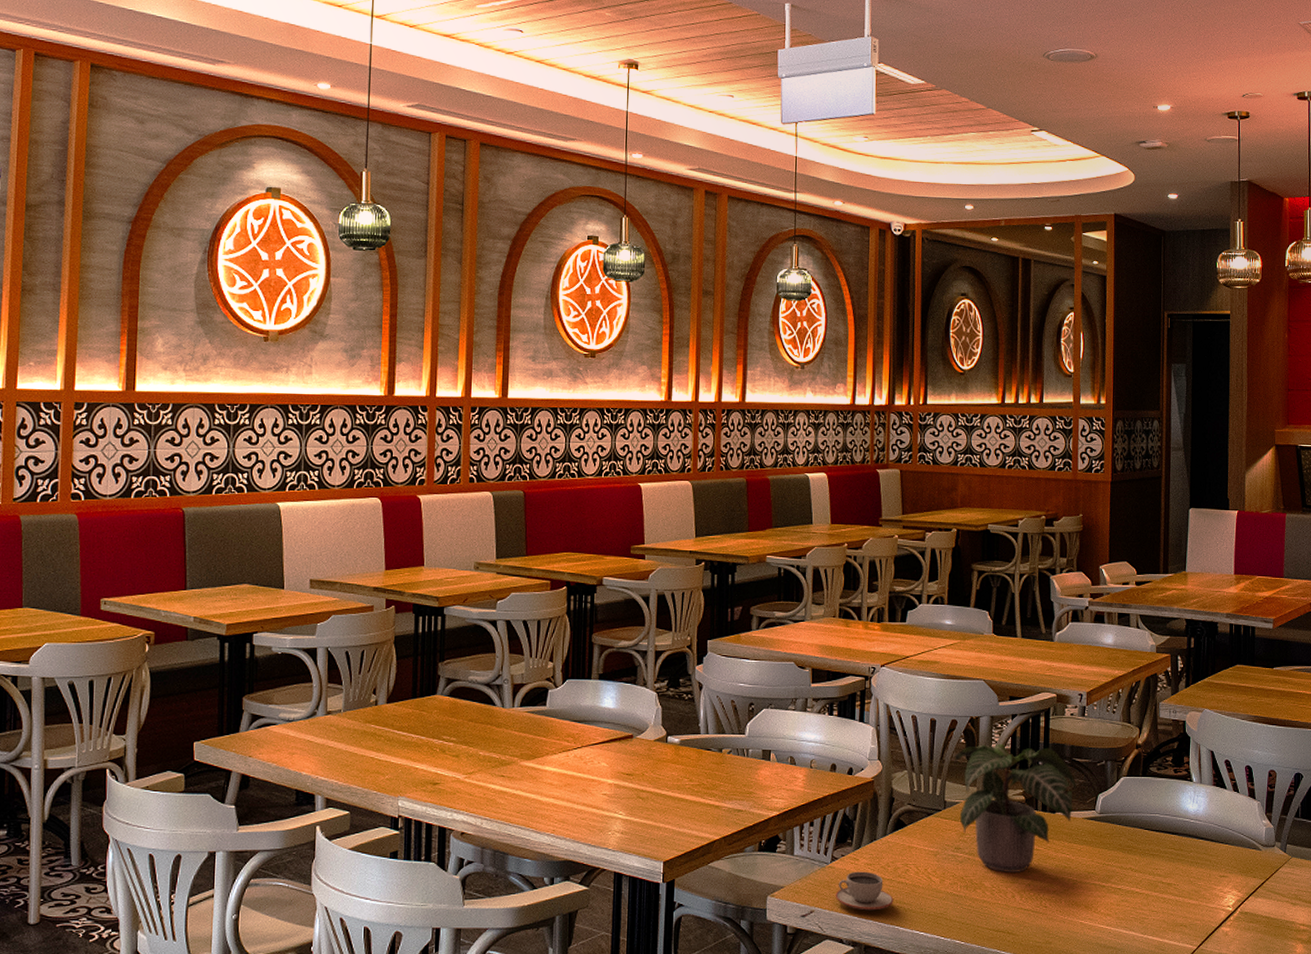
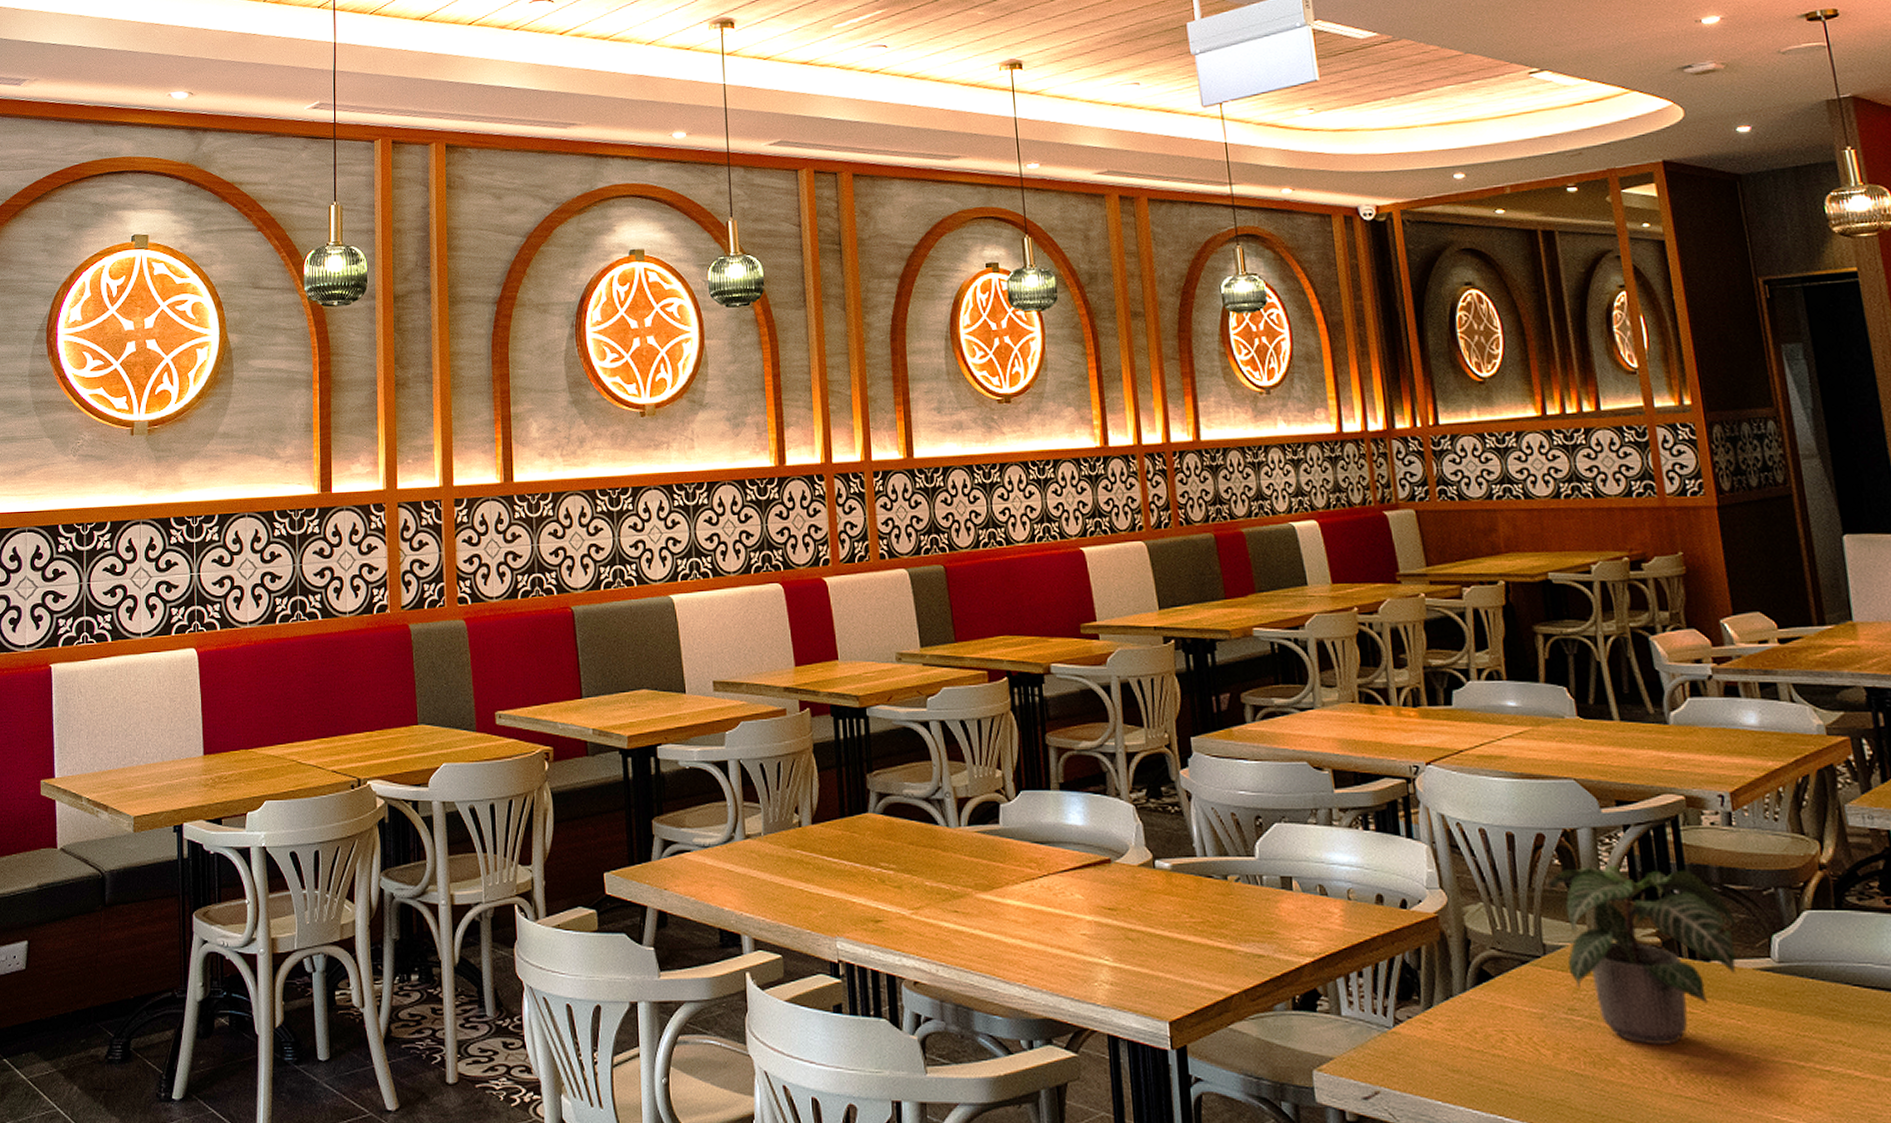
teacup: present [835,871,894,911] -> none [1406,1039,1490,1094]

